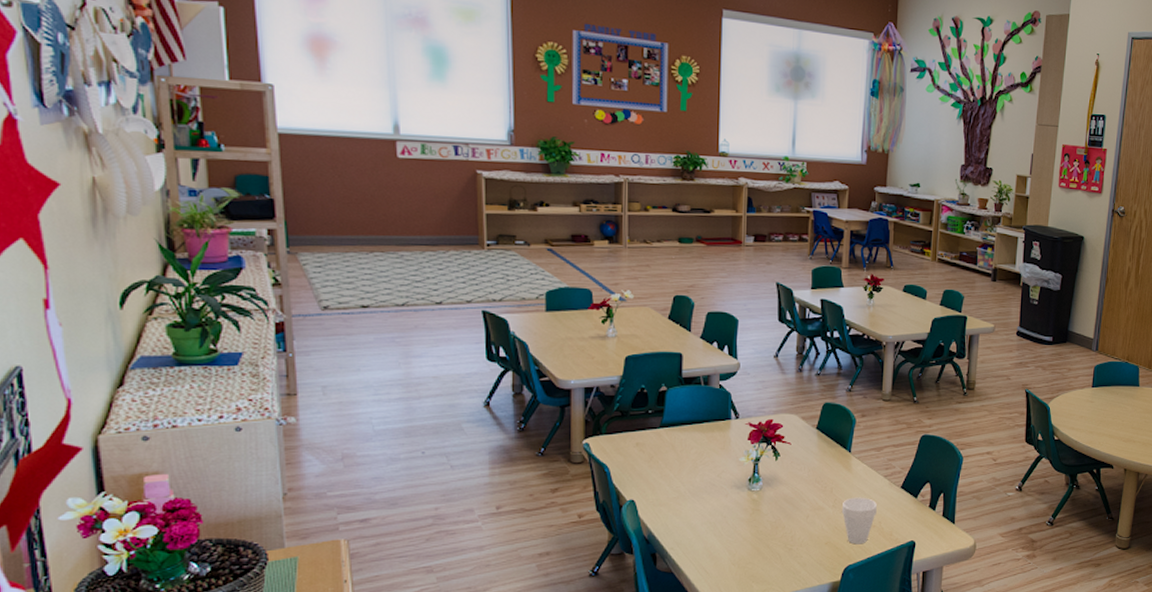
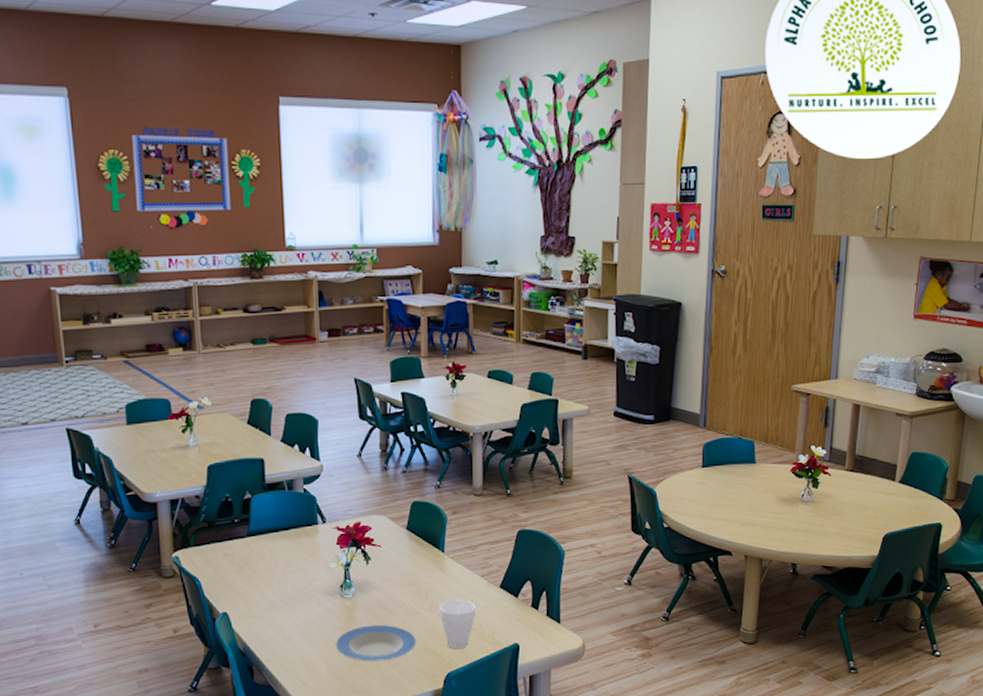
plate: none [740,518,819,554] -> present [336,624,417,662]

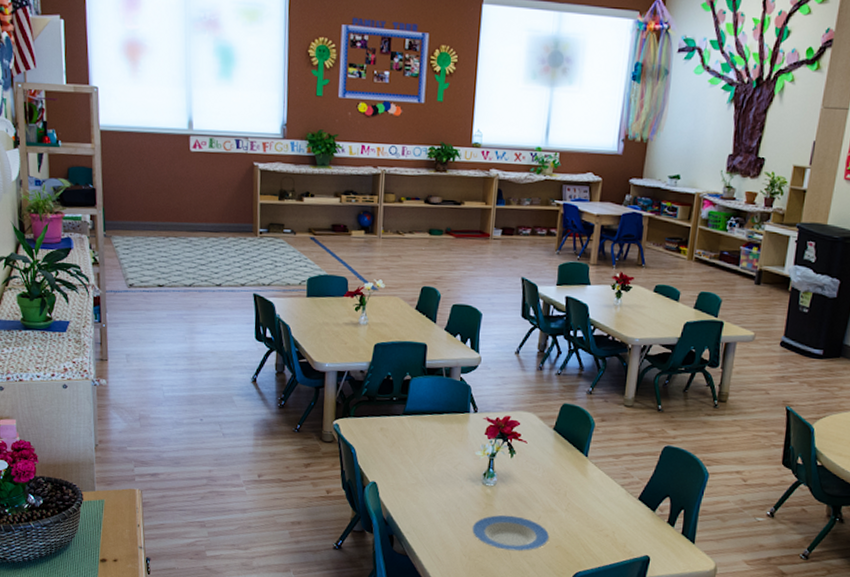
cup: present [438,599,476,650] -> none [574,503,612,552]

